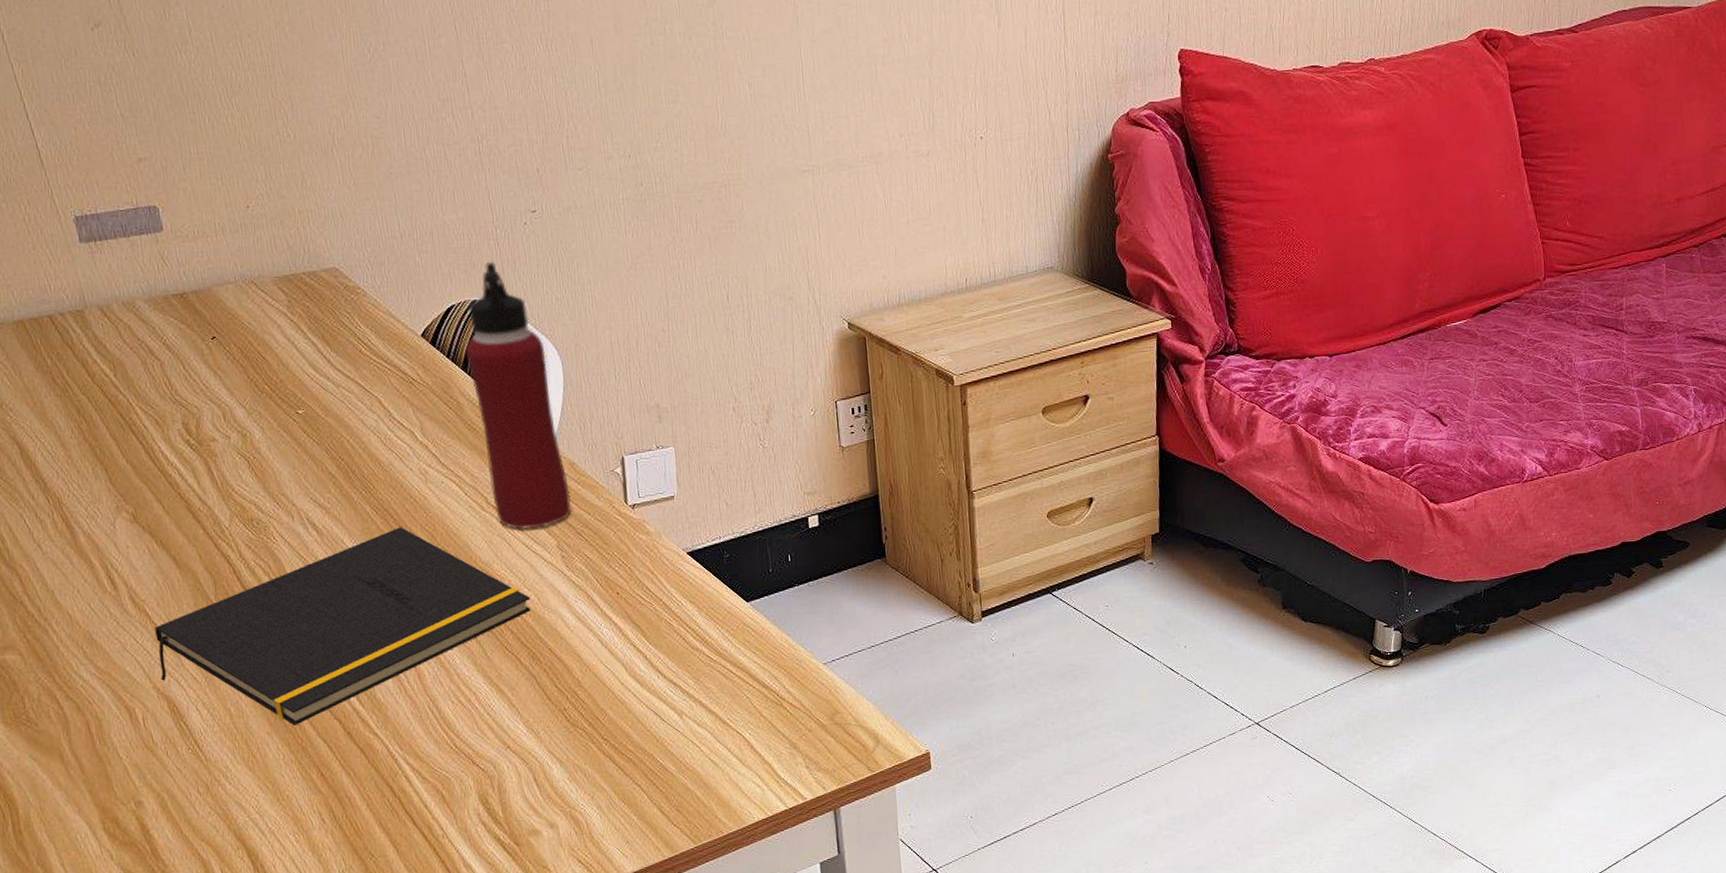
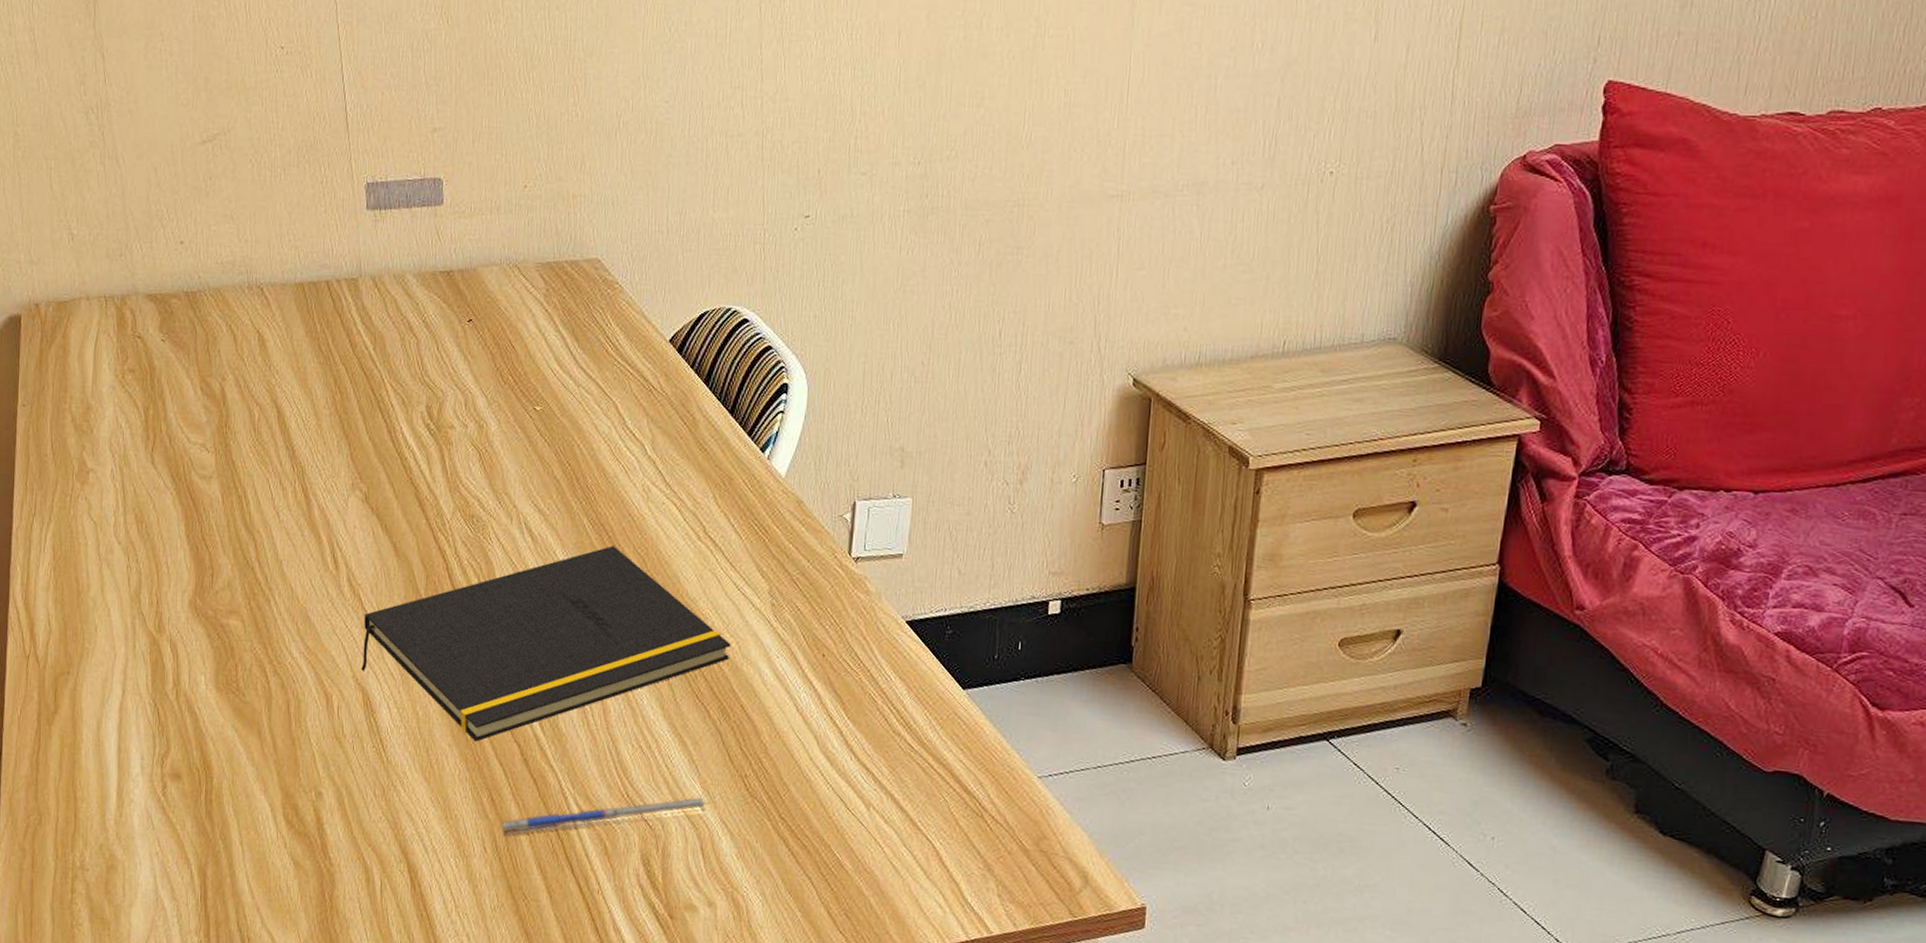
pen: none [336,736,535,804] -> present [502,797,710,835]
water bottle: present [465,261,572,529] -> none [710,267,793,568]

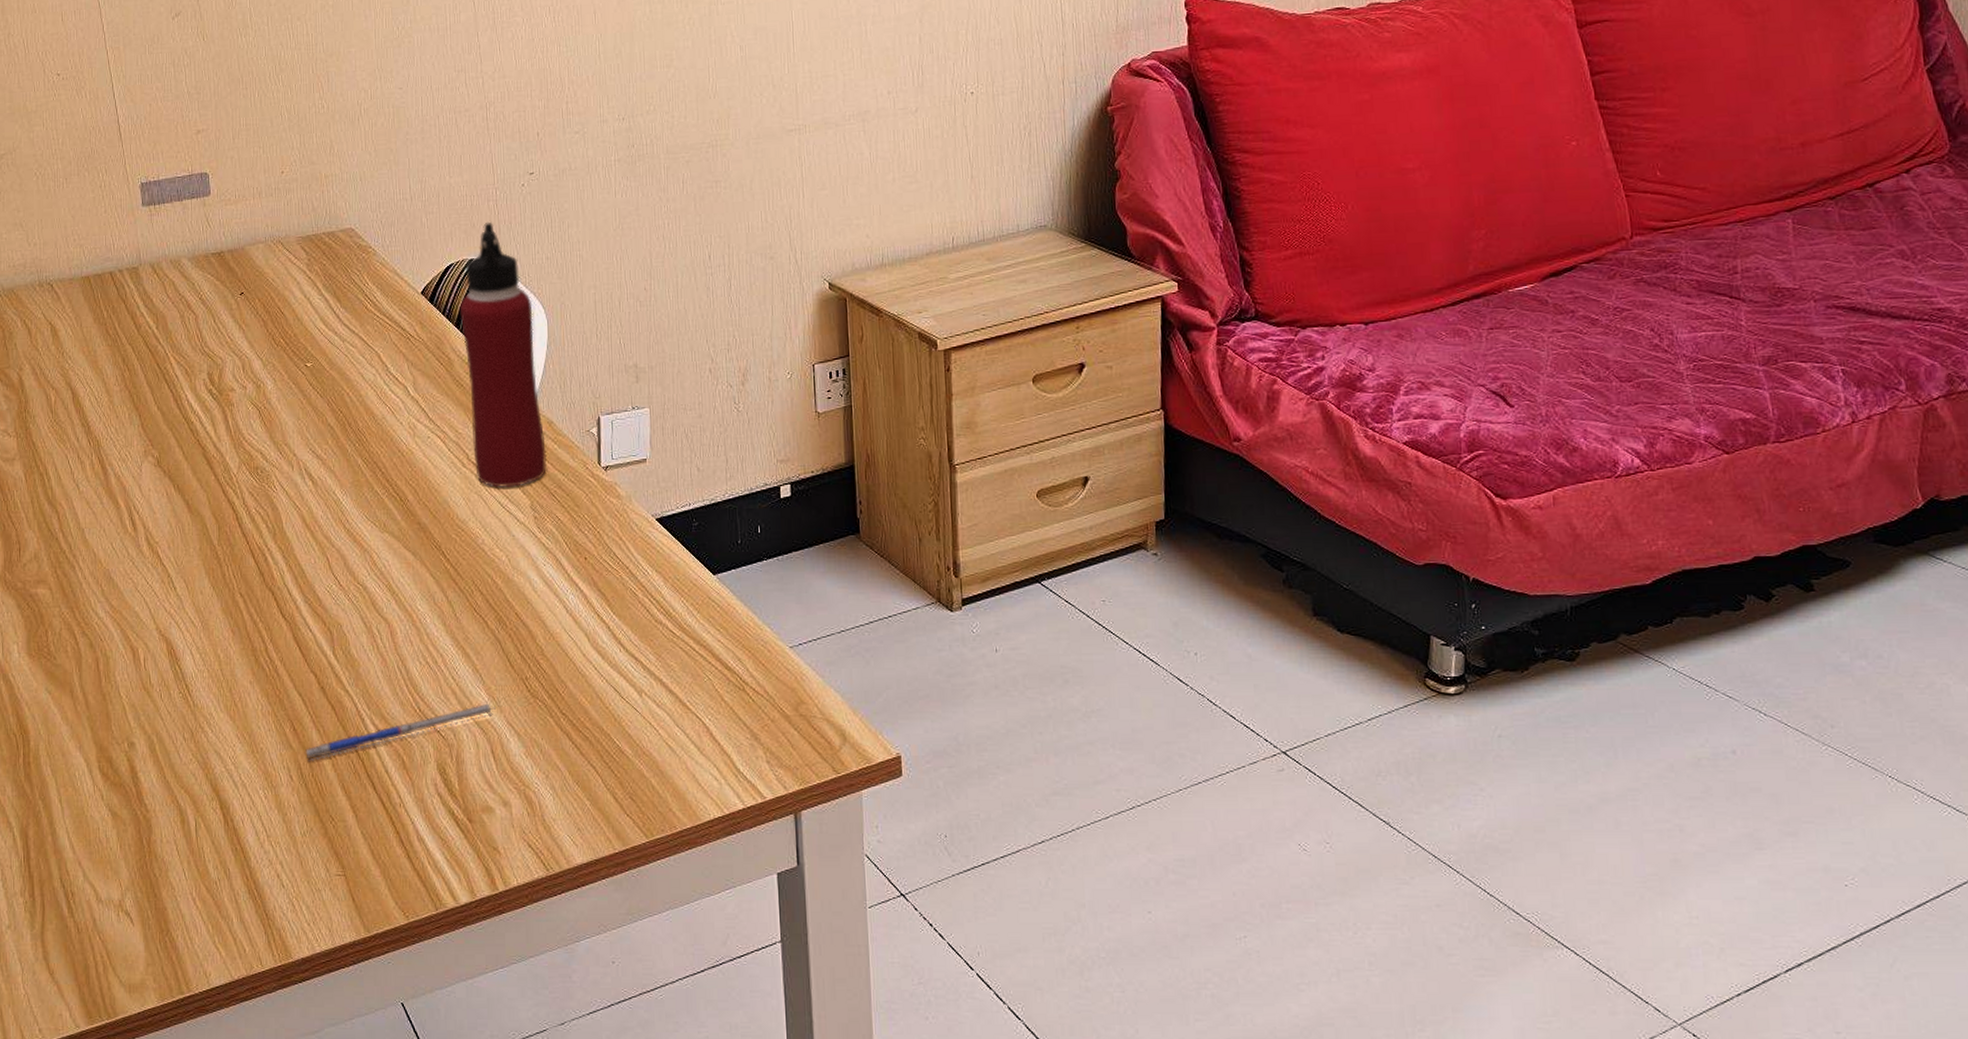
notepad: present [361,545,731,742] -> none [164,480,502,676]
water bottle: none [710,267,793,568] -> present [459,221,547,487]

